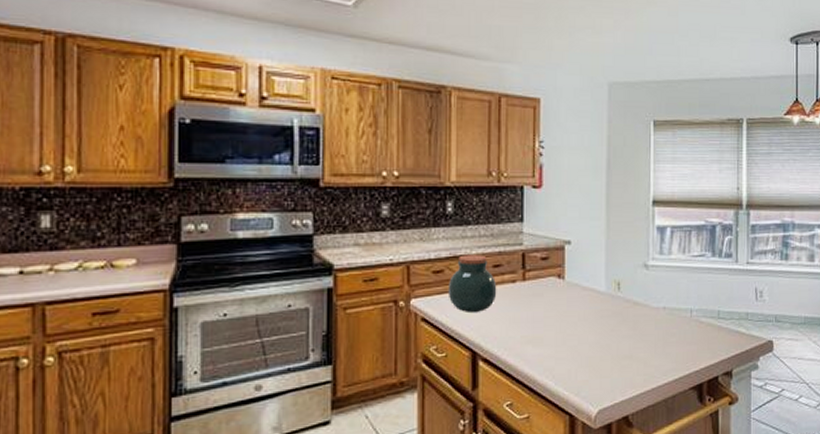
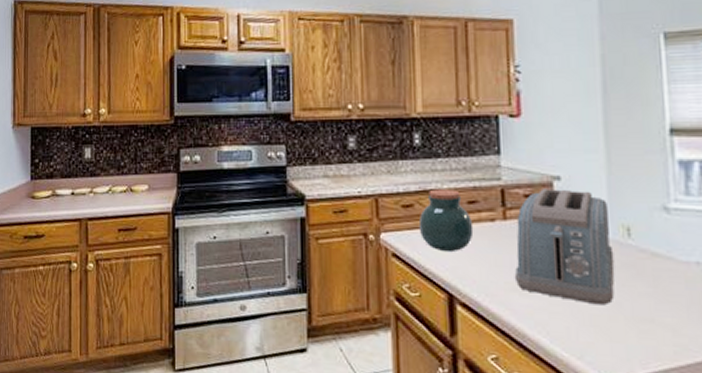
toaster: none [529,252,607,349] -> present [514,189,615,306]

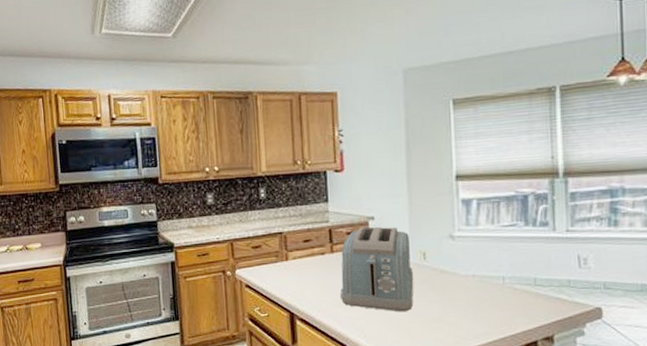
jar: present [418,189,474,251] -> none [265,232,309,280]

